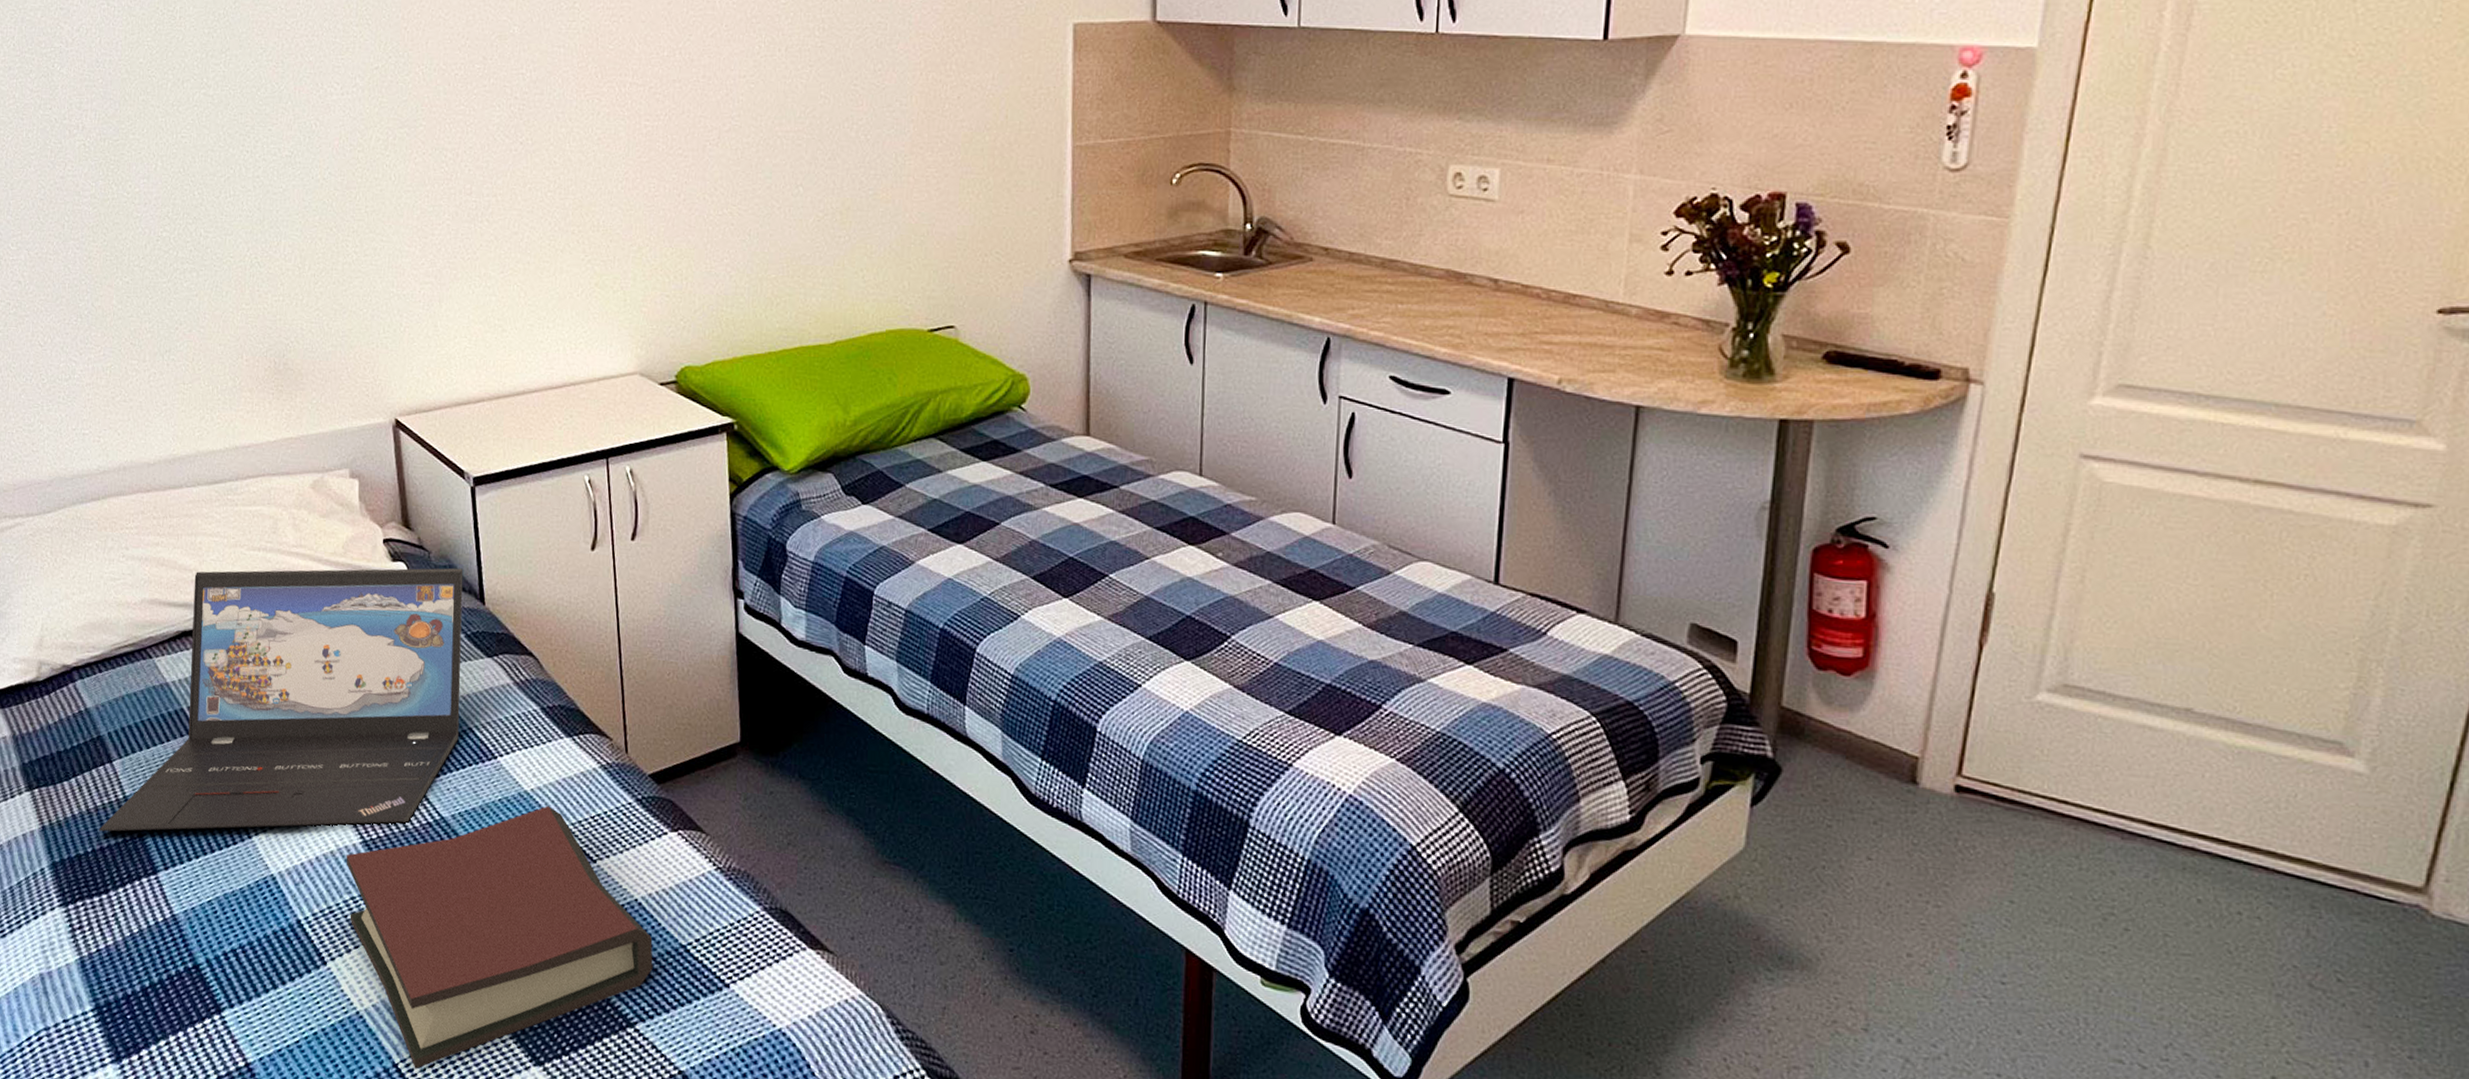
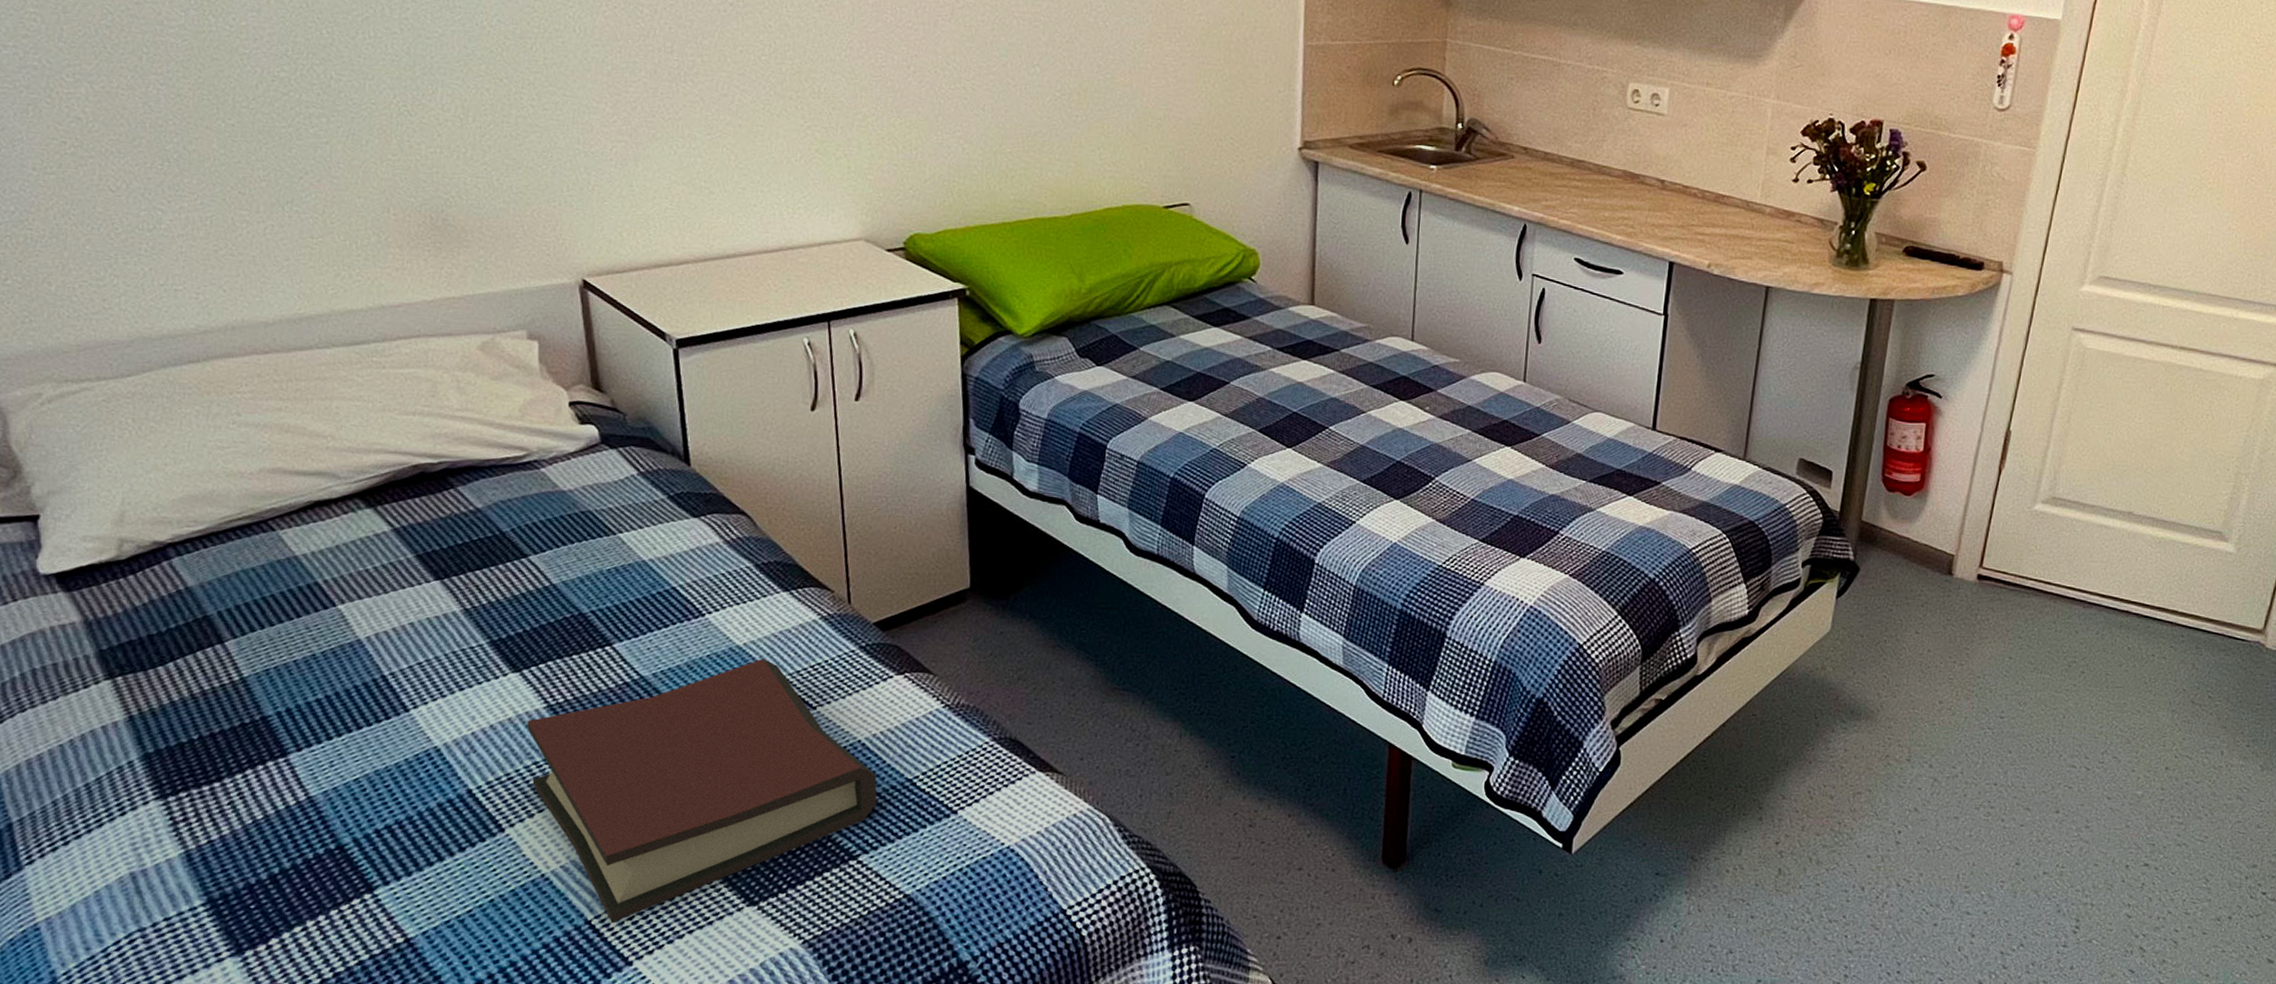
laptop: present [99,568,464,832] -> none [208,430,665,717]

